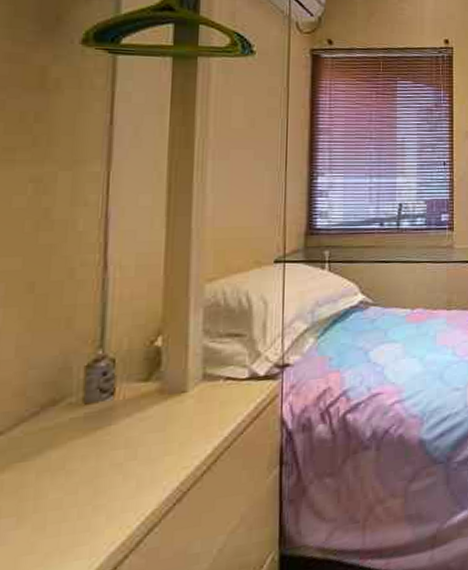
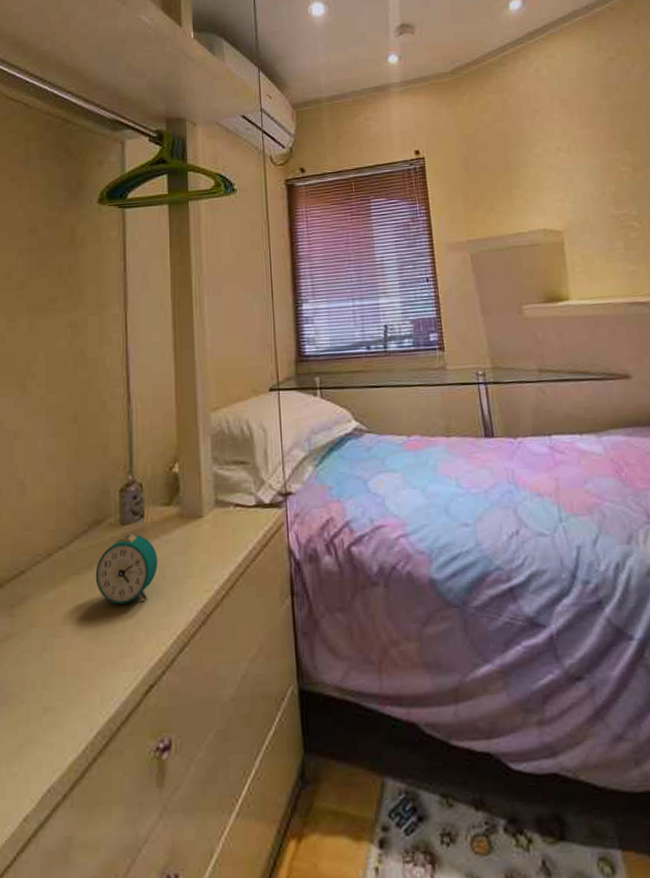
alarm clock: none [45,413,128,490] -> present [95,534,158,604]

